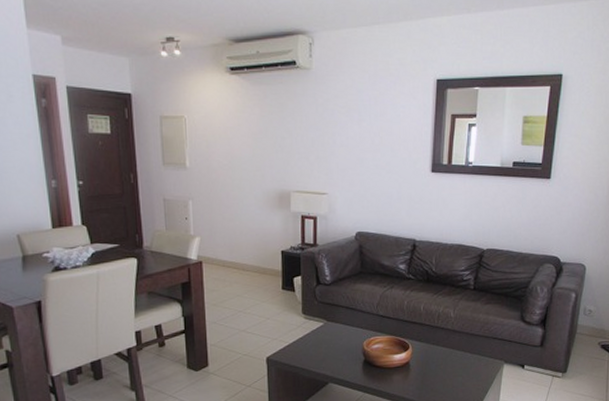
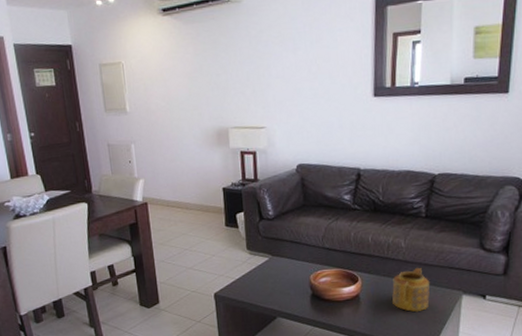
teapot: none [440,336,474,380] -> present [392,267,430,313]

